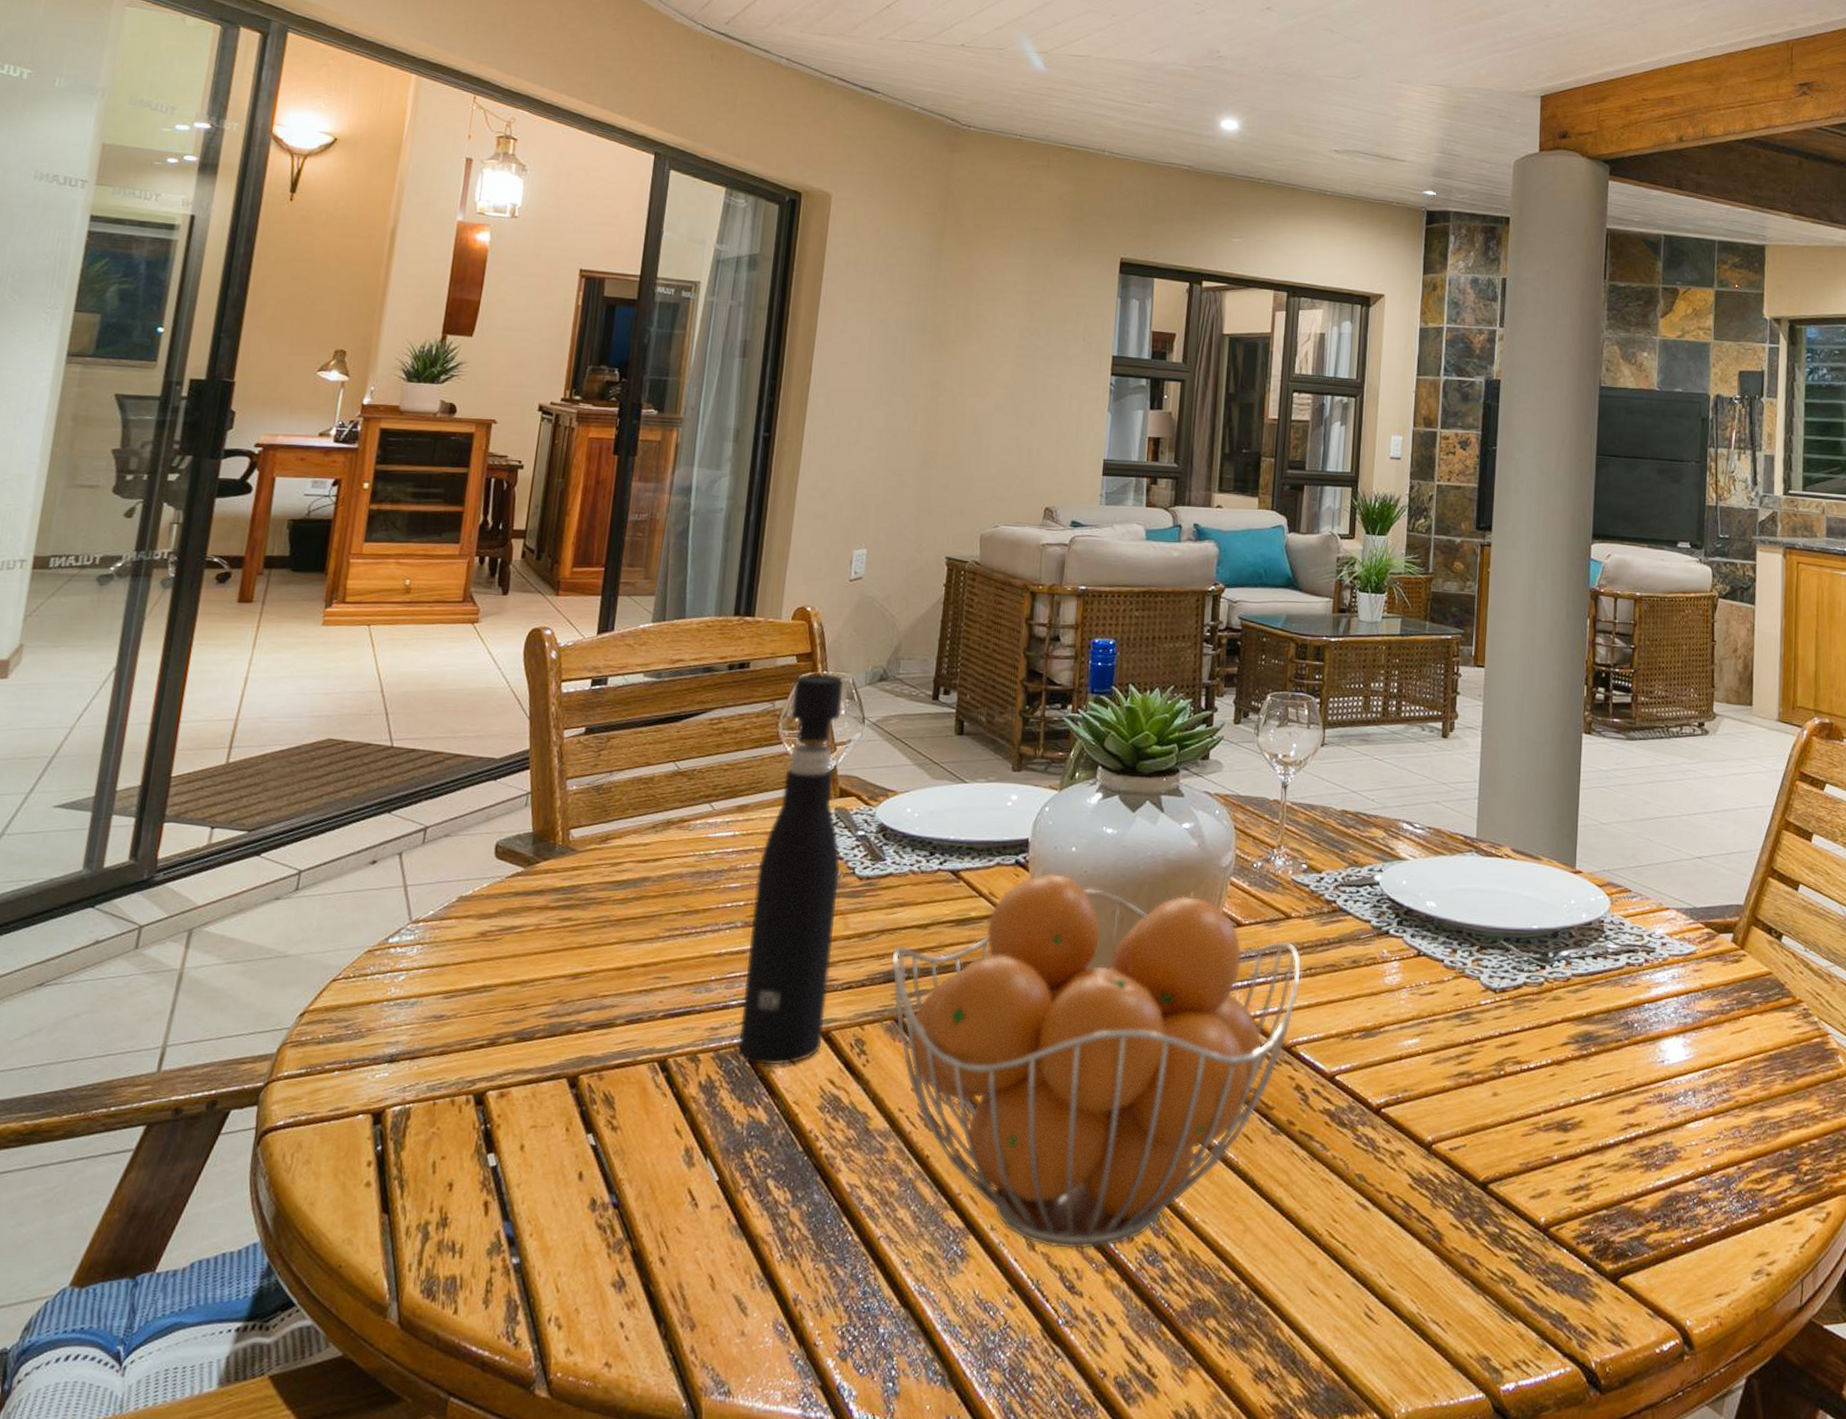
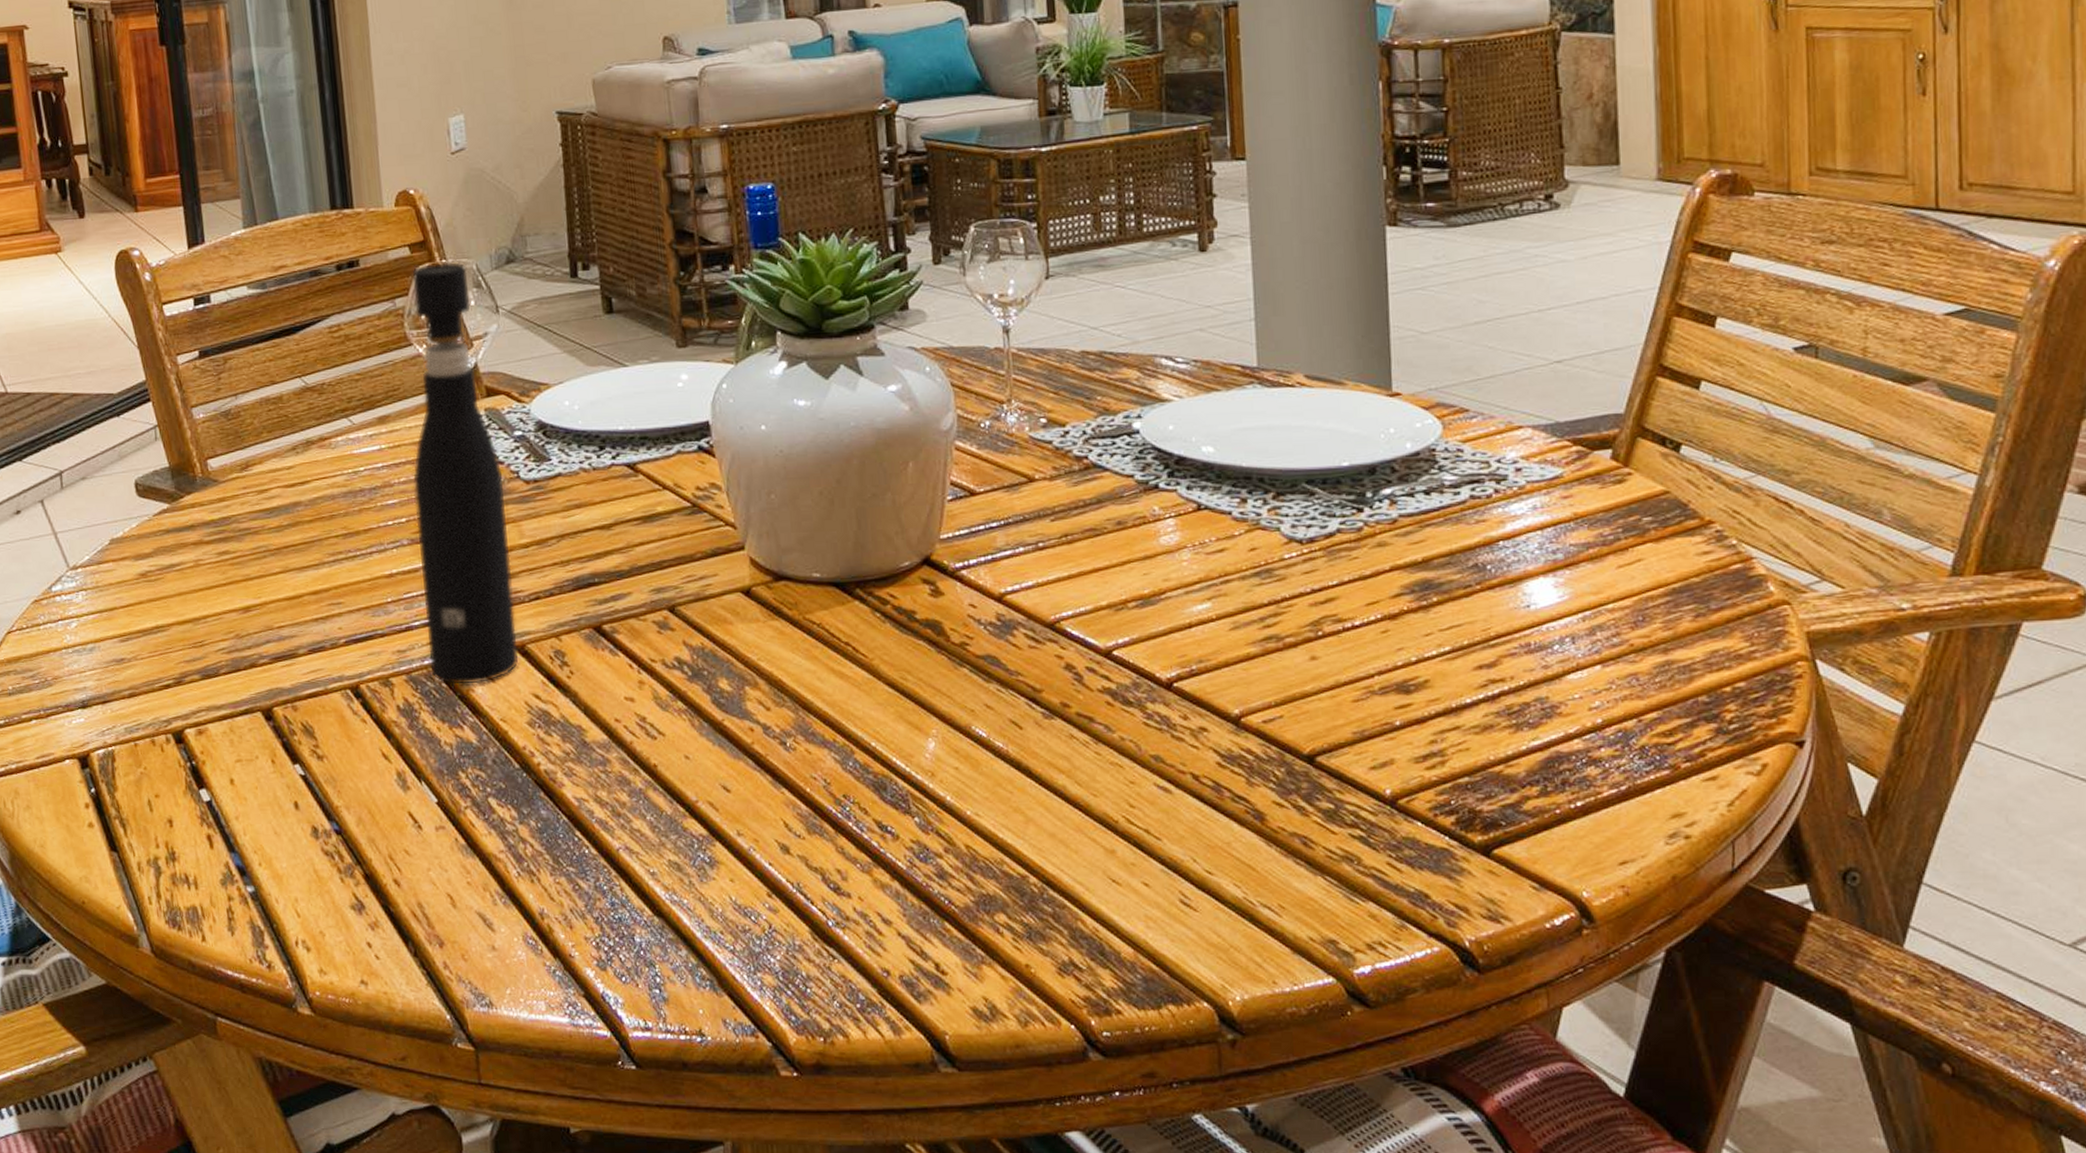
fruit basket: present [891,872,1302,1249] -> none [577,456,1056,850]

